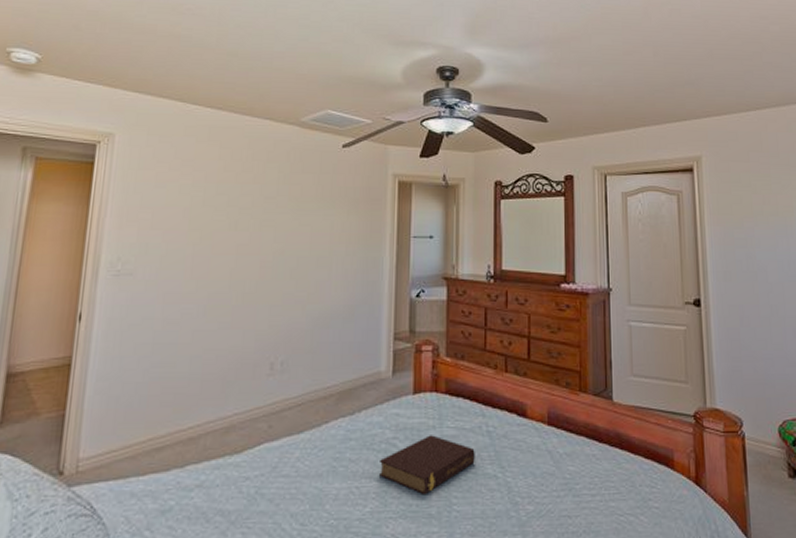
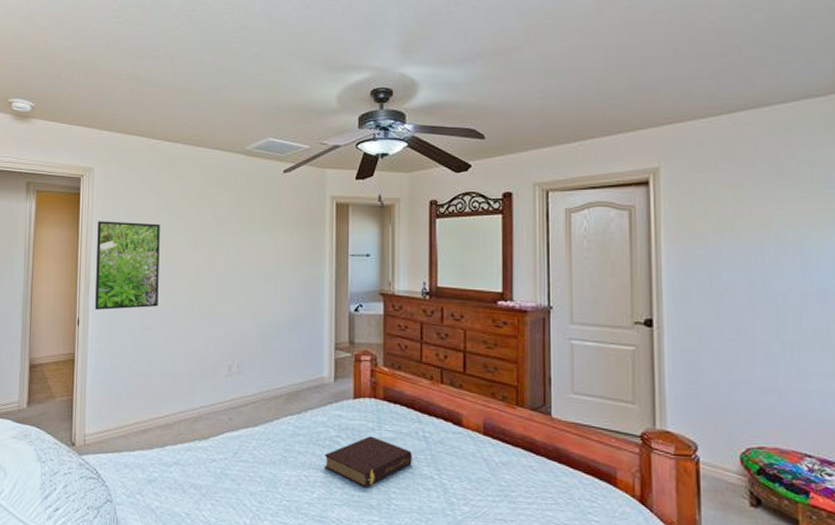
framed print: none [104,195,195,301] -> present [95,221,160,310]

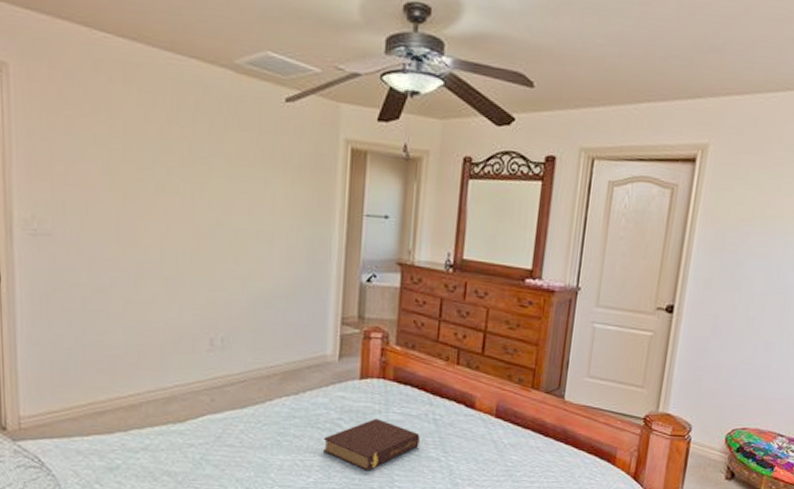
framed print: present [95,221,160,310] -> none [19,141,115,264]

